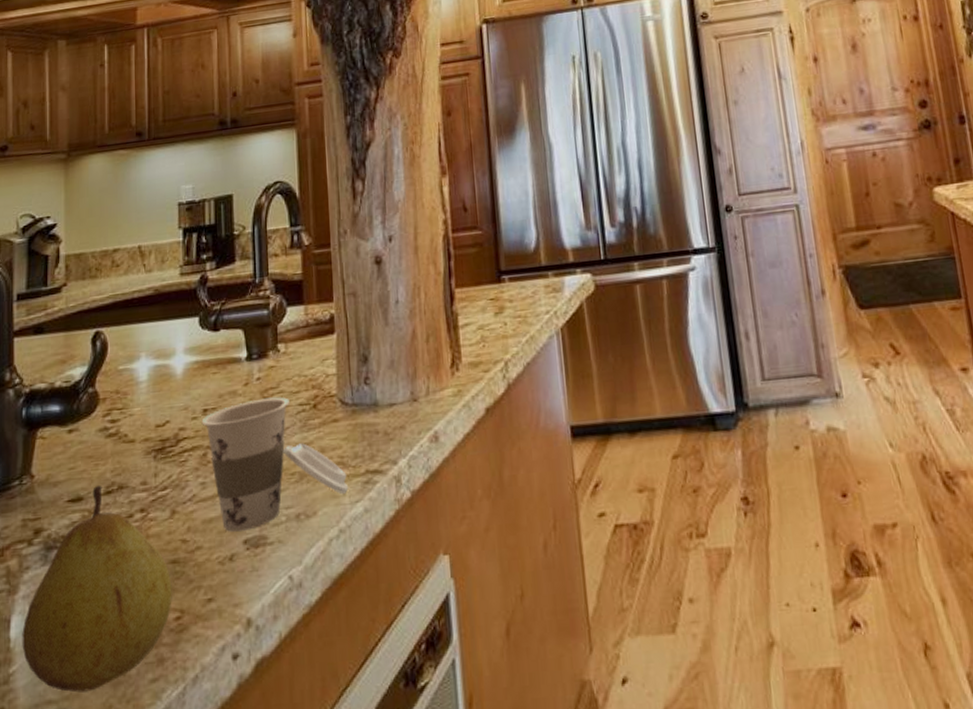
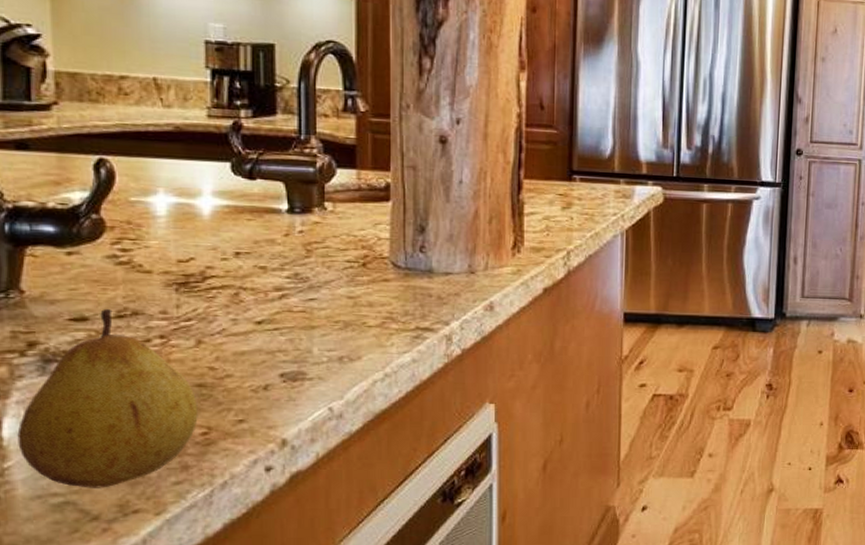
cup: present [201,397,349,532] -> none [233,250,397,366]

